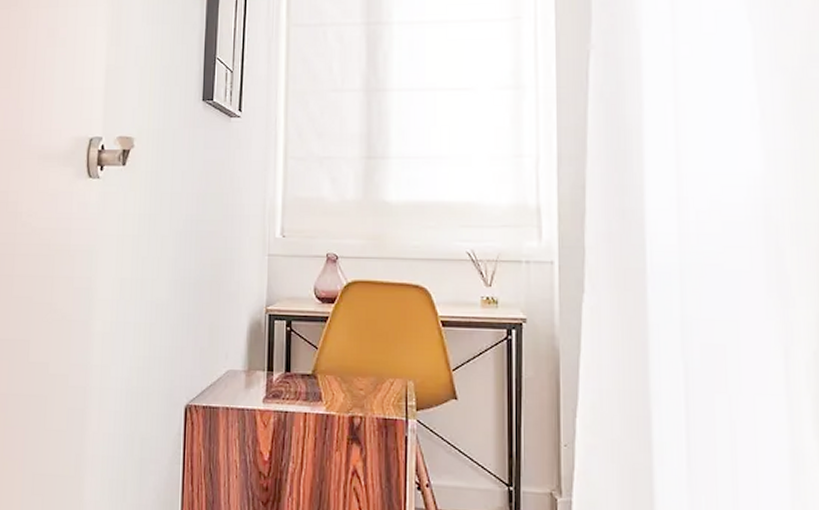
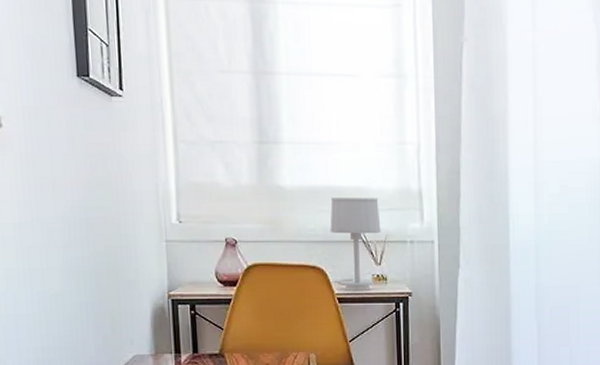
table lamp: none [436,213,493,314] -> present [330,197,381,291]

